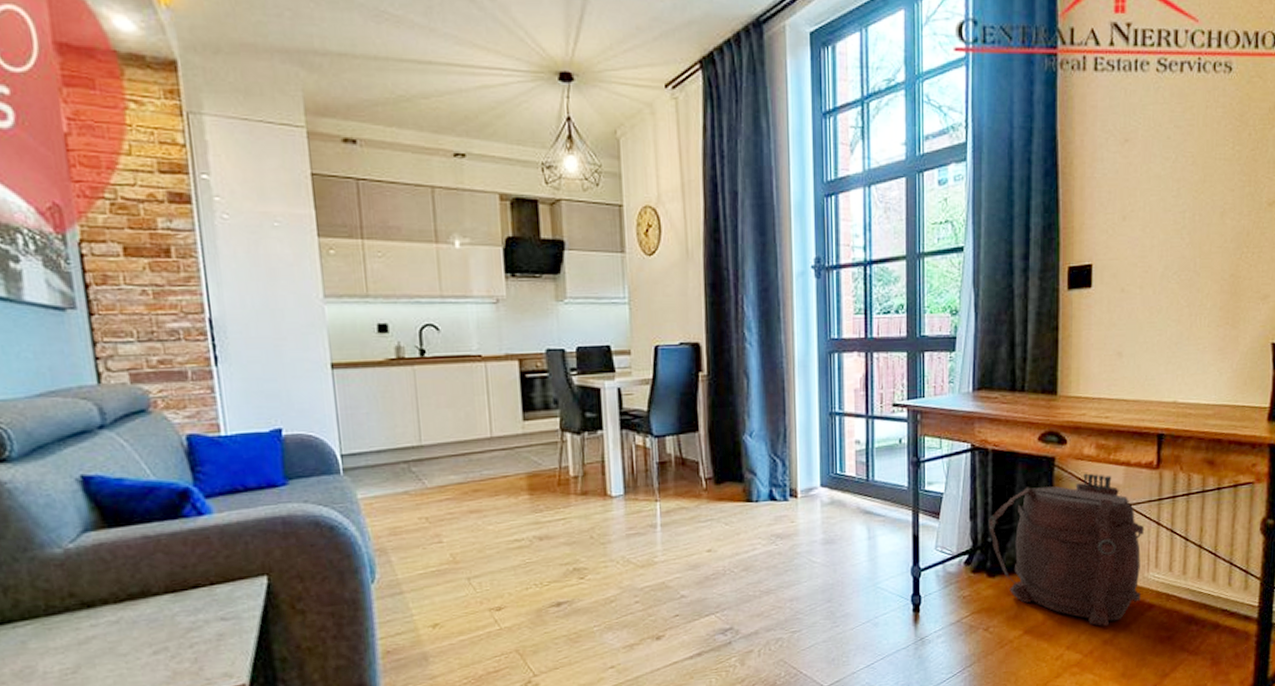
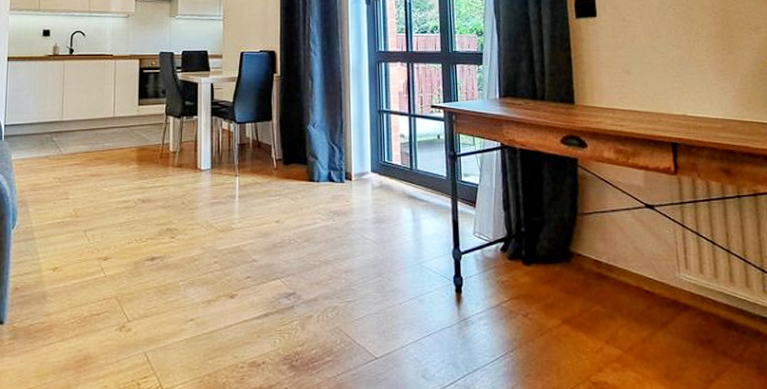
backpack: present [988,473,1144,627] -> none [520,174,675,324]

